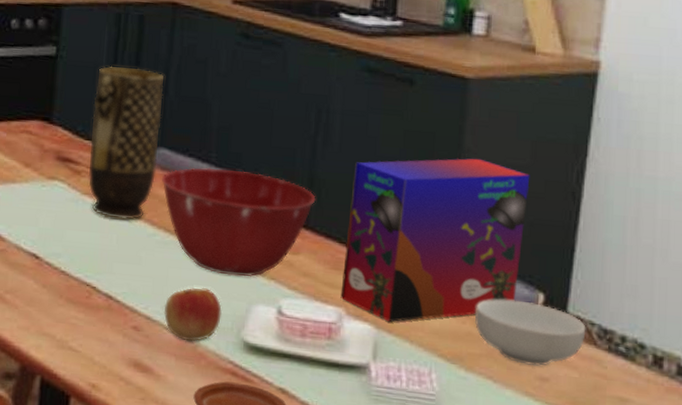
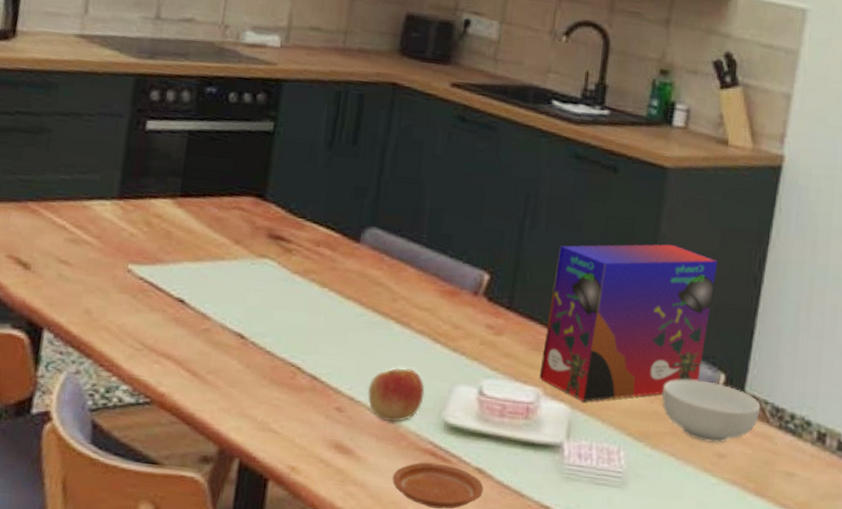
vase: present [88,66,165,220] -> none [299,143,381,300]
mixing bowl: present [161,167,316,277] -> none [372,248,521,357]

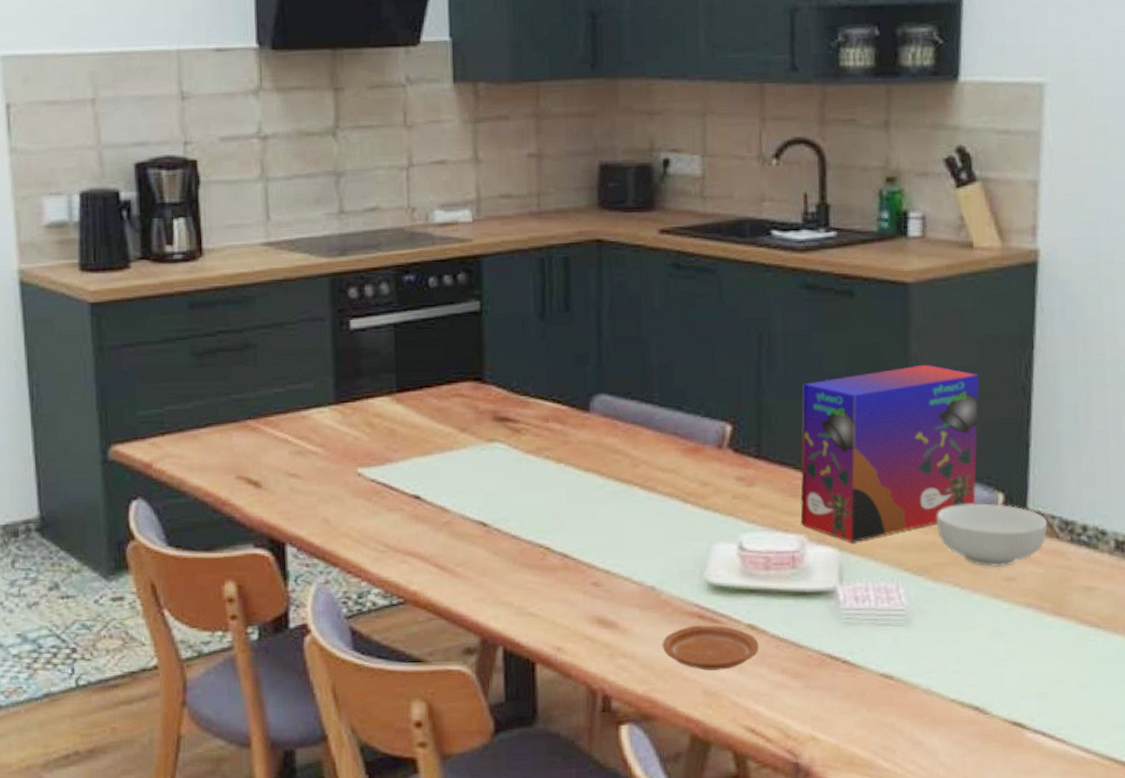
apple: present [367,368,425,422] -> none [622,533,682,589]

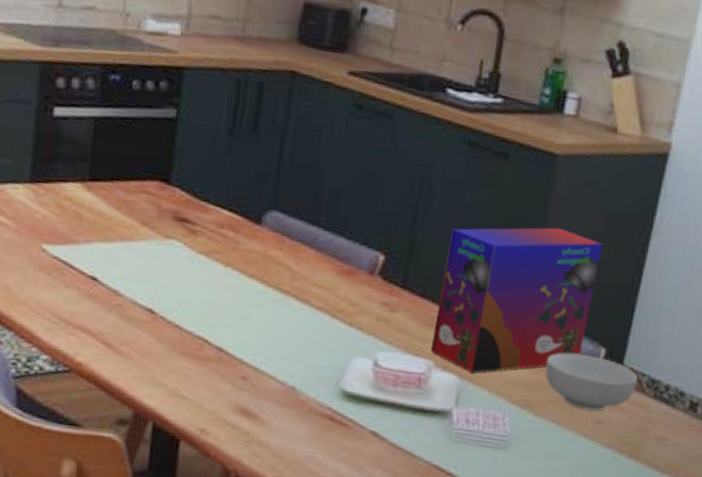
plate: present [662,625,759,670] -> none [294,425,378,468]

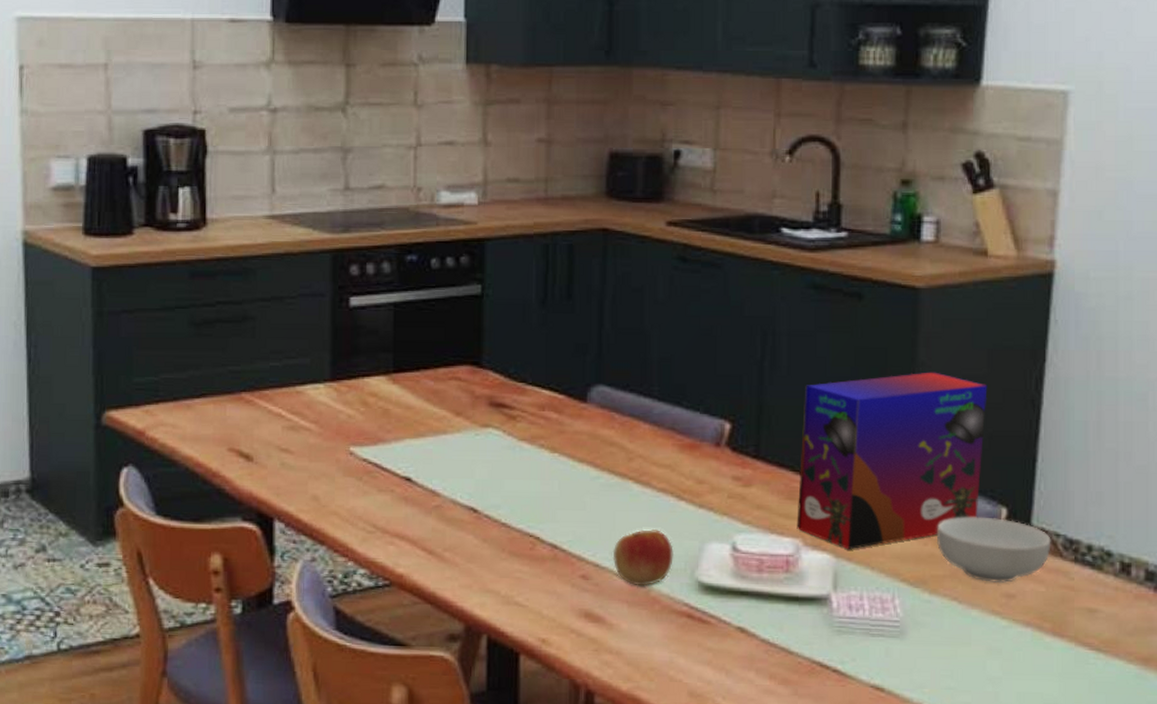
apple: none [270,342,324,390] -> present [612,529,673,585]

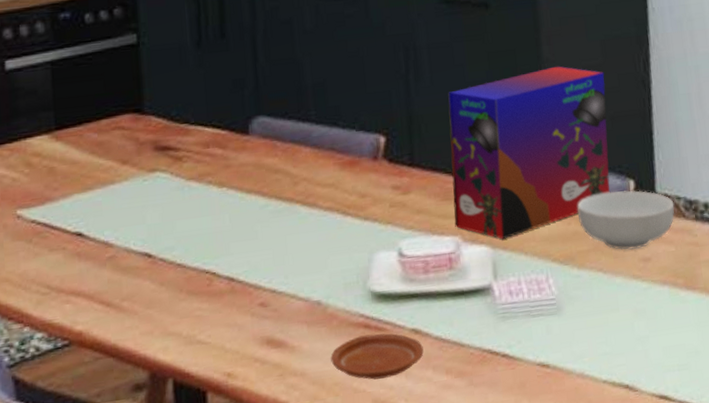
apple: present [612,529,673,585] -> none [287,247,346,305]
plate: none [649,625,748,672] -> present [330,333,424,380]

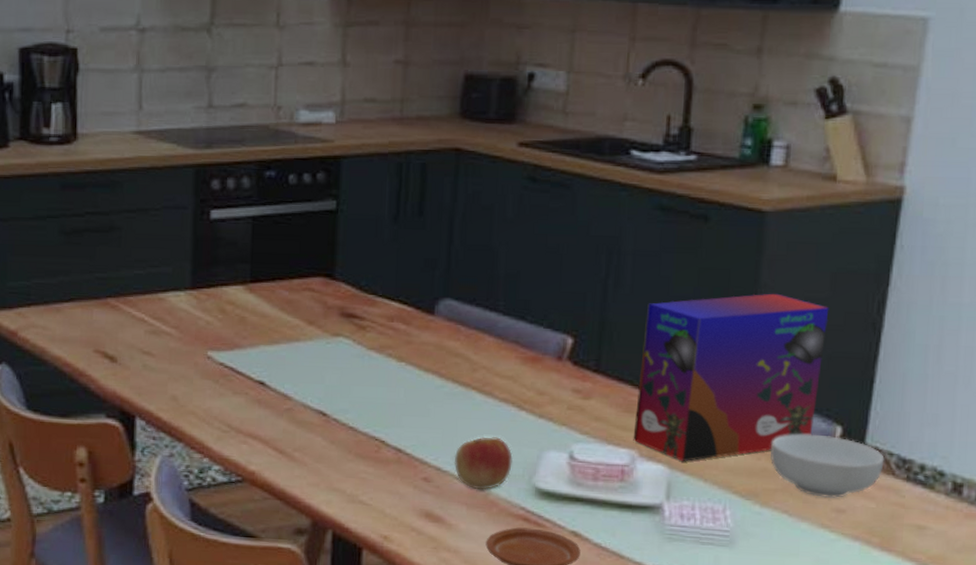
apple: none [287,247,346,305] -> present [454,437,513,489]

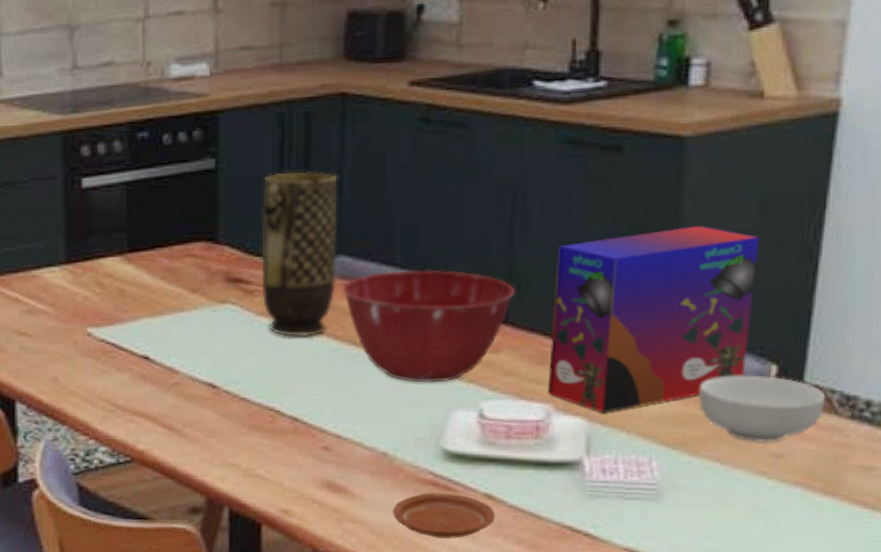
vase: none [373,217,449,373] -> present [261,171,338,338]
mixing bowl: none [448,316,607,424] -> present [342,269,515,383]
apple: present [454,437,513,489] -> none [354,399,418,455]

